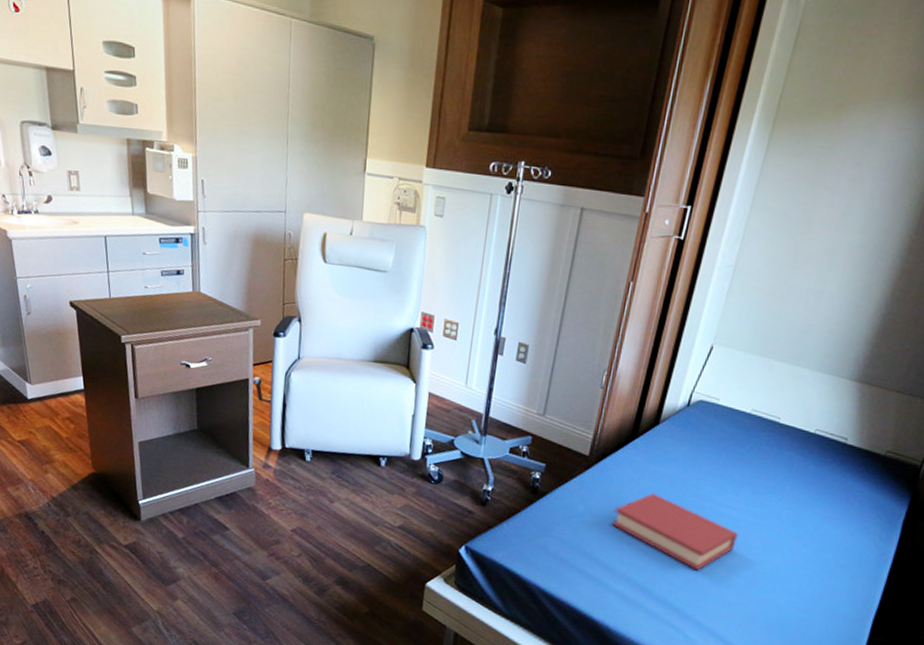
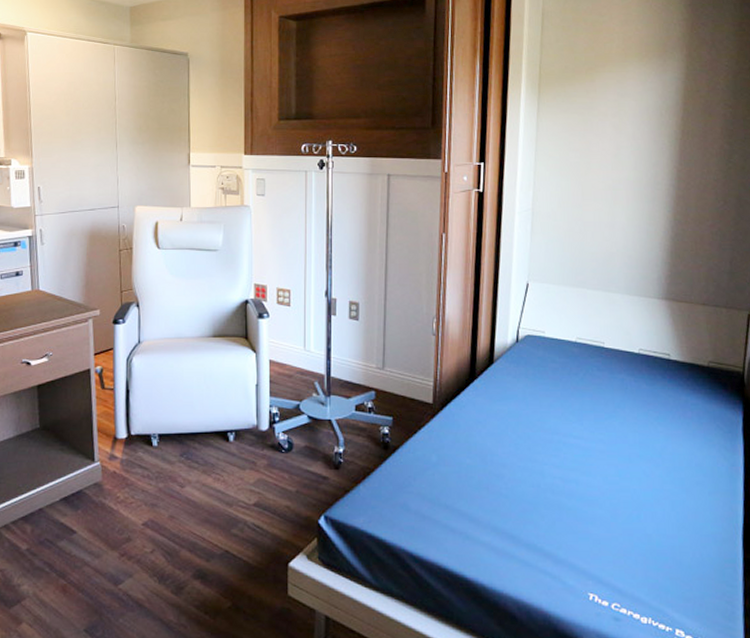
hardback book: present [612,492,738,571] -> none [467,432,591,509]

